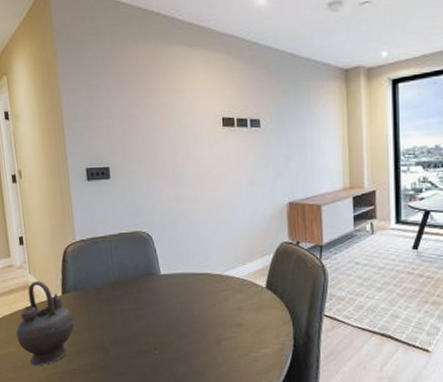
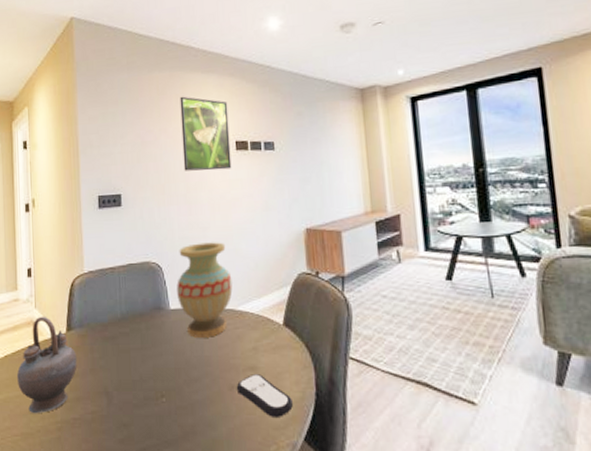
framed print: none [166,70,219,146] -> present [180,96,232,171]
vase: none [166,214,220,299] -> present [177,242,233,338]
remote control: none [222,330,273,365] -> present [236,374,293,417]

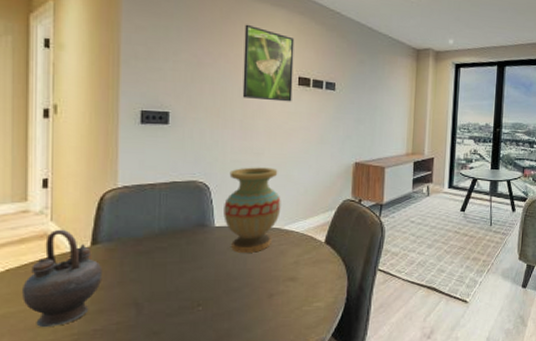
remote control: present [236,374,293,417] -> none [275,284,325,319]

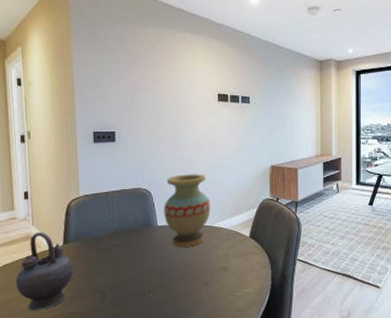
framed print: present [242,24,295,102] -> none [170,52,214,116]

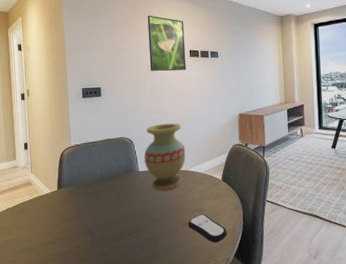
teapot: present [15,232,74,311] -> none [17,178,67,250]
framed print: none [170,52,214,116] -> present [147,15,187,71]
remote control: none [210,273,254,303] -> present [187,214,227,242]

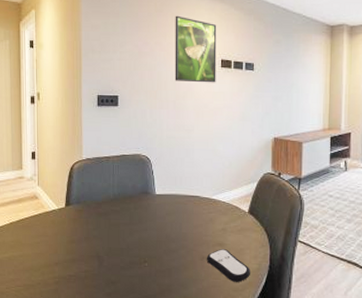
vase: present [144,123,186,191] -> none [162,142,209,219]

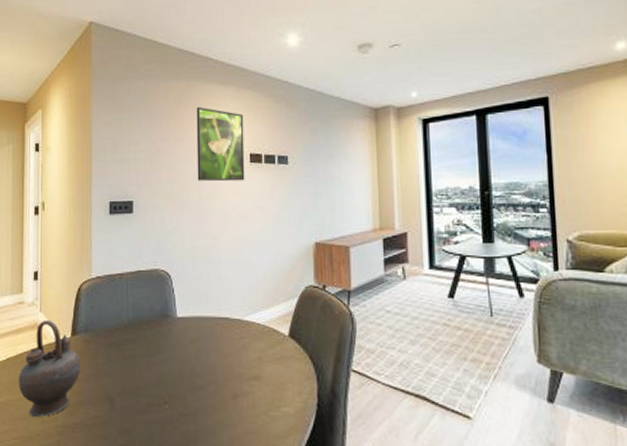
teapot: none [20,192,74,270] -> present [18,319,81,418]
remote control: present [206,249,250,282] -> none [239,384,294,427]

